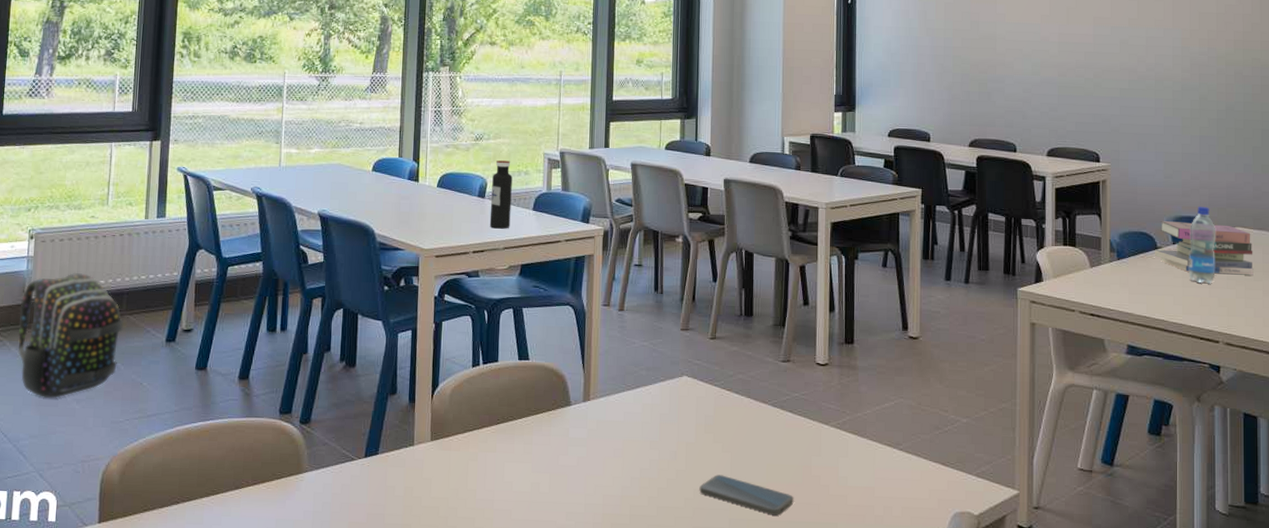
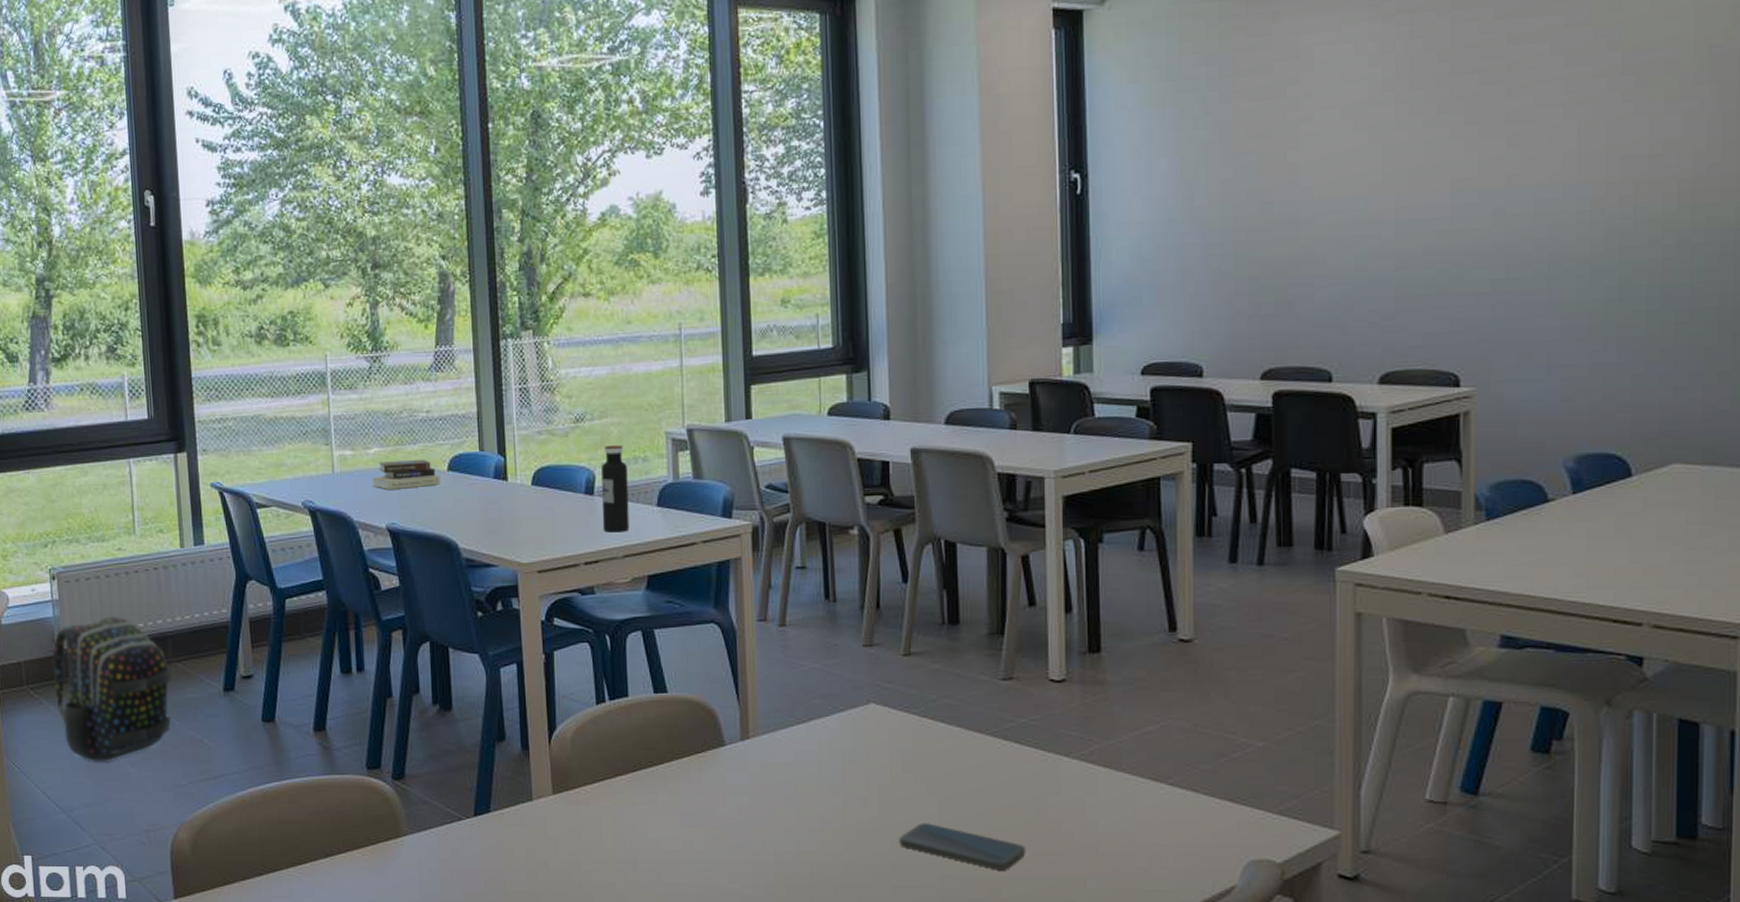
books: none [310,160,366,183] -> present [371,459,440,490]
books: present [1154,221,1254,276] -> none [1543,461,1700,531]
bottle: present [1189,207,1216,284] -> none [1597,438,1642,546]

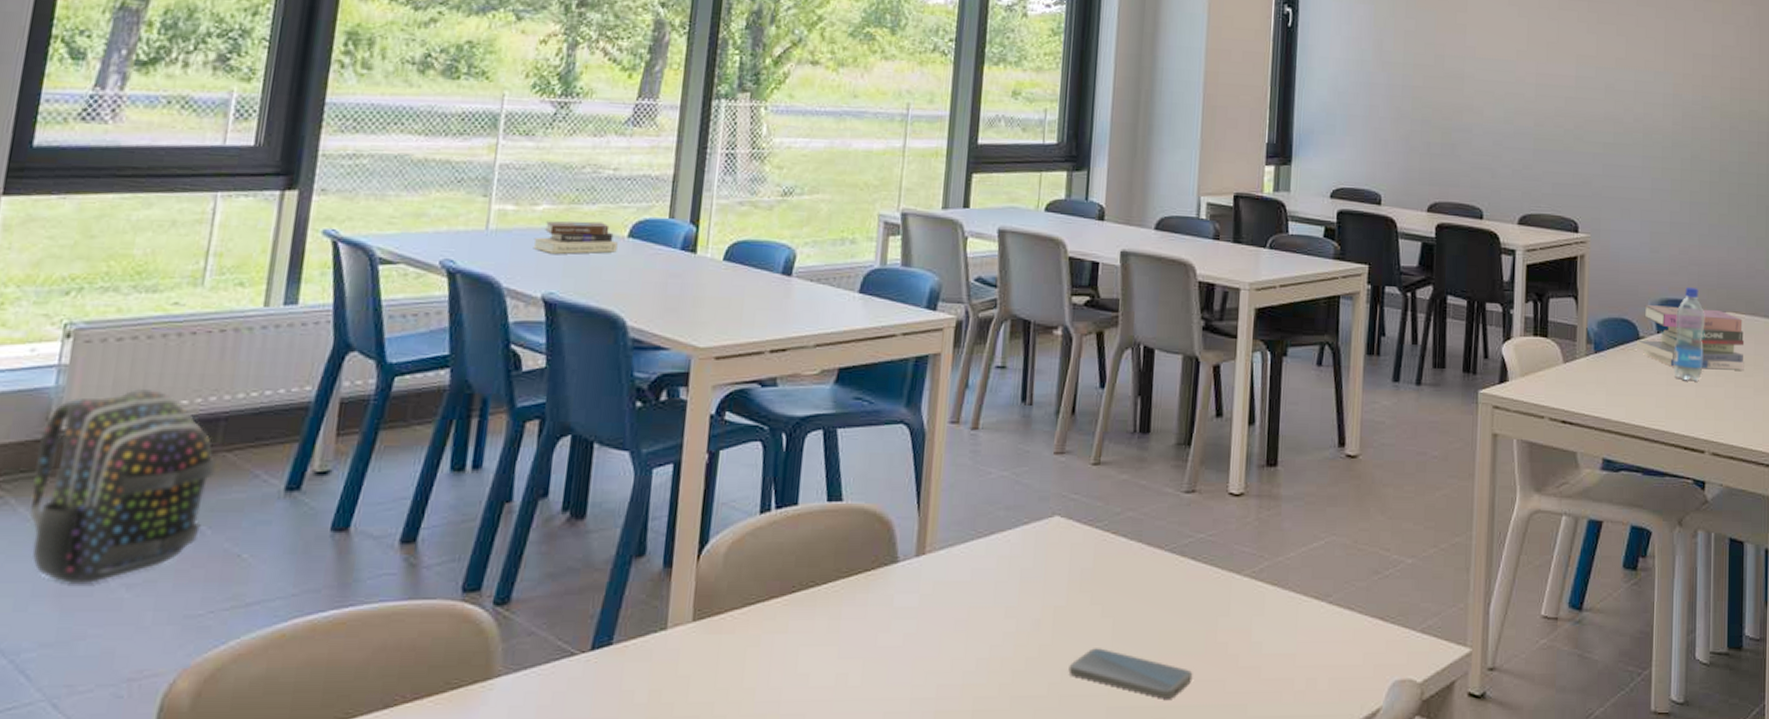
water bottle: present [600,445,630,533] -> none [796,224,833,319]
books: none [1543,461,1700,531] -> present [1636,305,1745,370]
bottle: none [1597,438,1642,546] -> present [1673,288,1705,381]

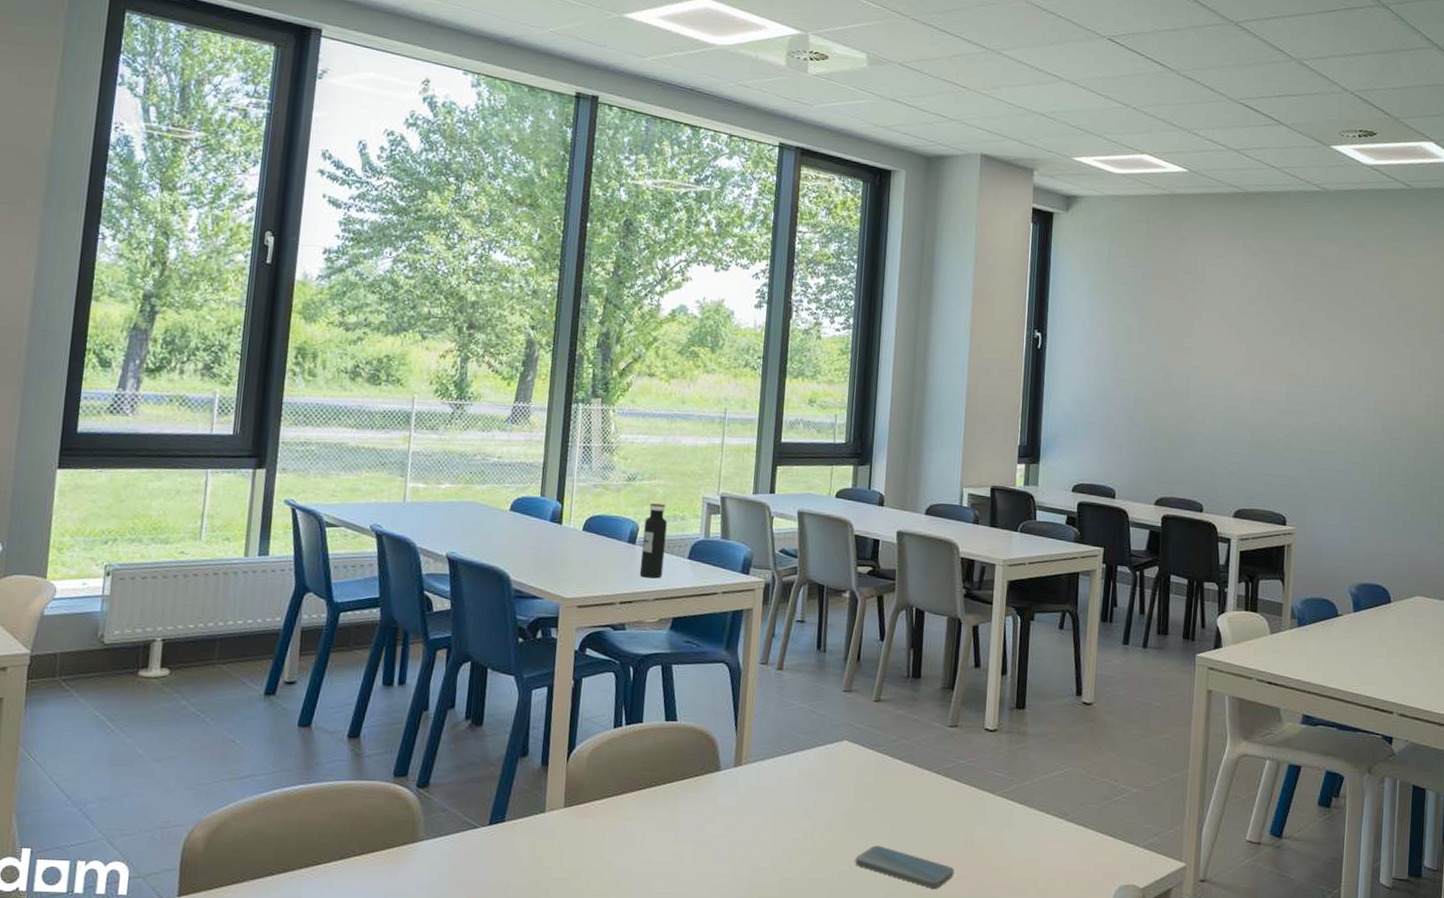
backpack: present [30,388,216,585] -> none [88,614,215,757]
books: present [532,221,618,254] -> none [438,496,502,523]
water bottle: none [796,224,833,319] -> present [639,503,667,579]
books: present [1636,305,1745,370] -> none [1334,588,1432,646]
bottle: present [1673,288,1705,381] -> none [1367,574,1397,654]

